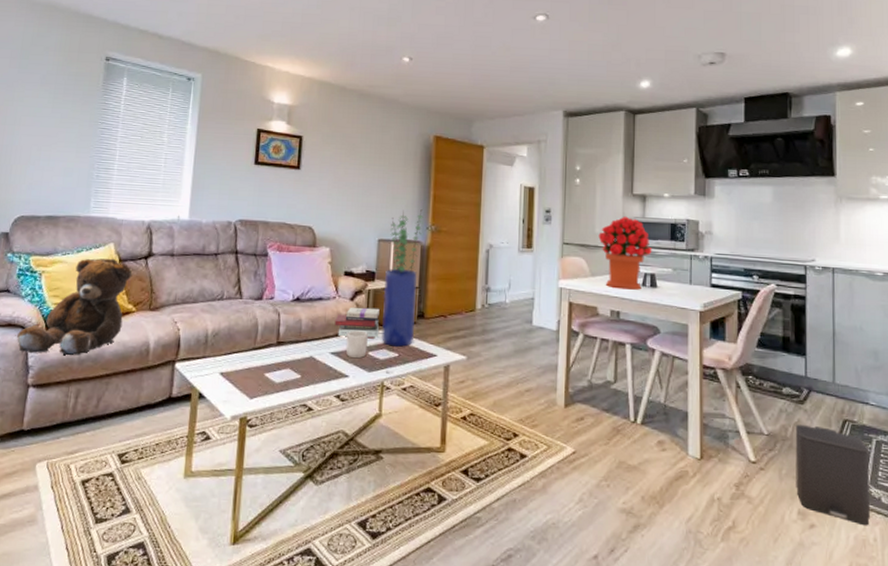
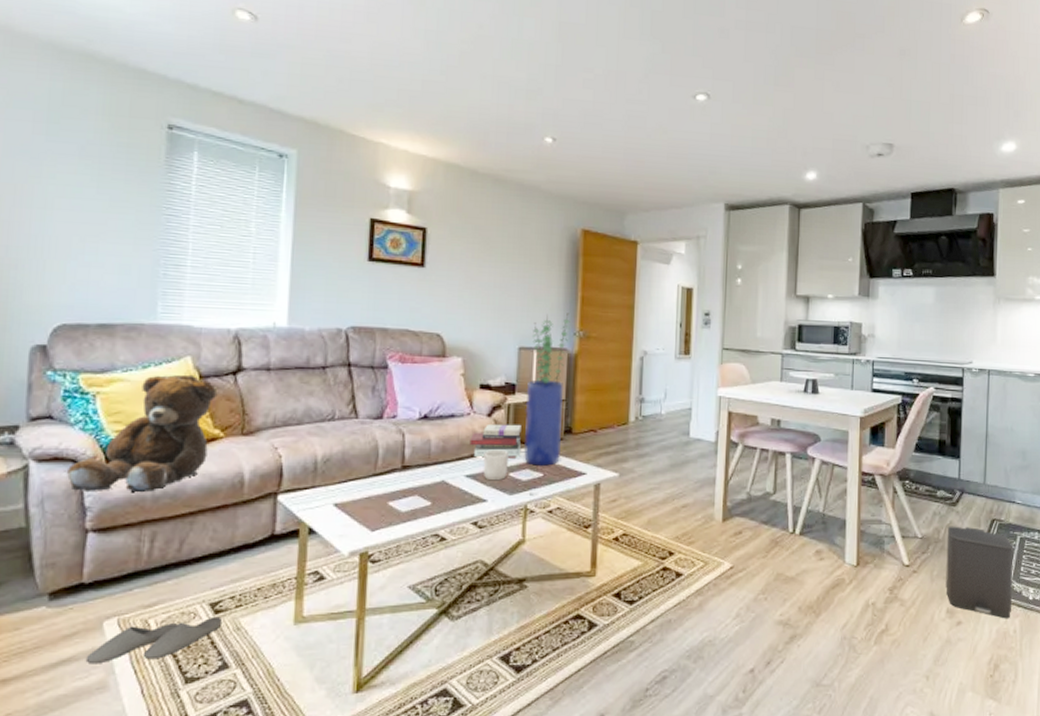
slippers: none [21,466,127,500] -> present [85,616,221,664]
bouquet: present [598,216,652,290] -> none [760,319,814,397]

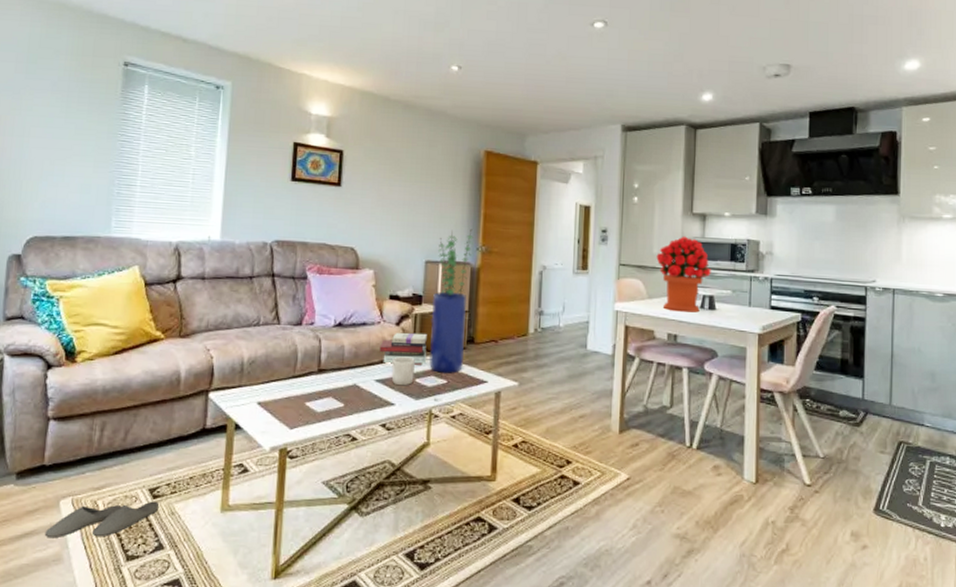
teddy bear: present [64,374,219,493] -> none [32,282,161,387]
bouquet: none [760,319,814,397] -> present [656,236,711,313]
pedal bin: present [946,526,1014,619] -> none [850,447,923,546]

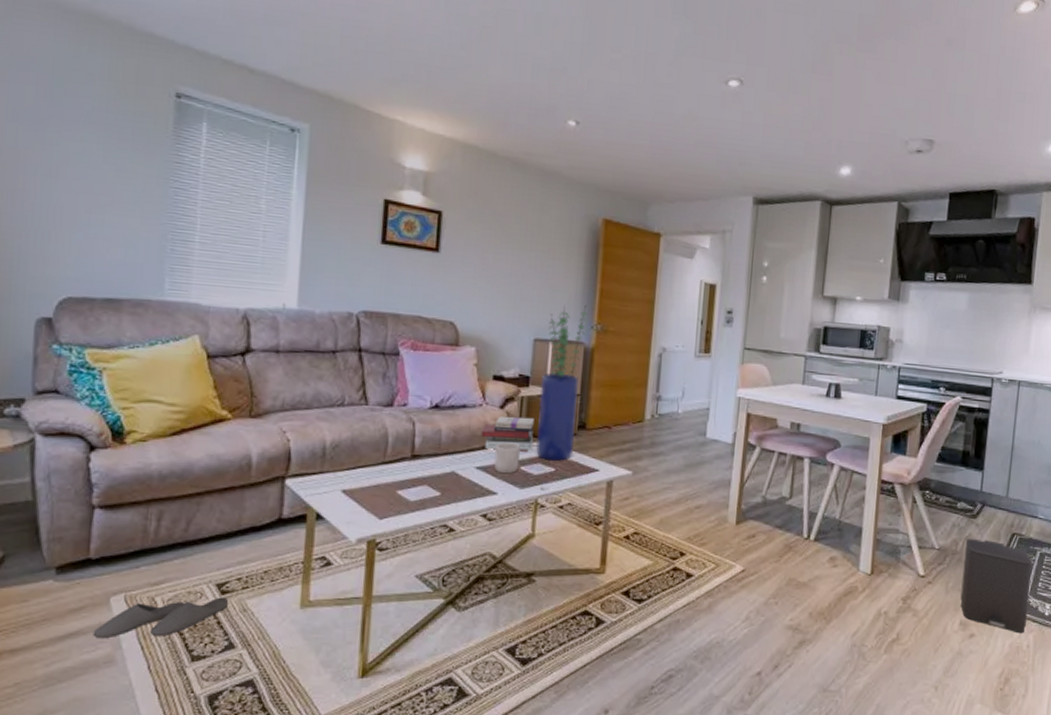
bouquet: present [656,236,711,313] -> none [783,320,839,401]
pedal bin: none [850,447,923,546] -> present [960,538,1033,634]

